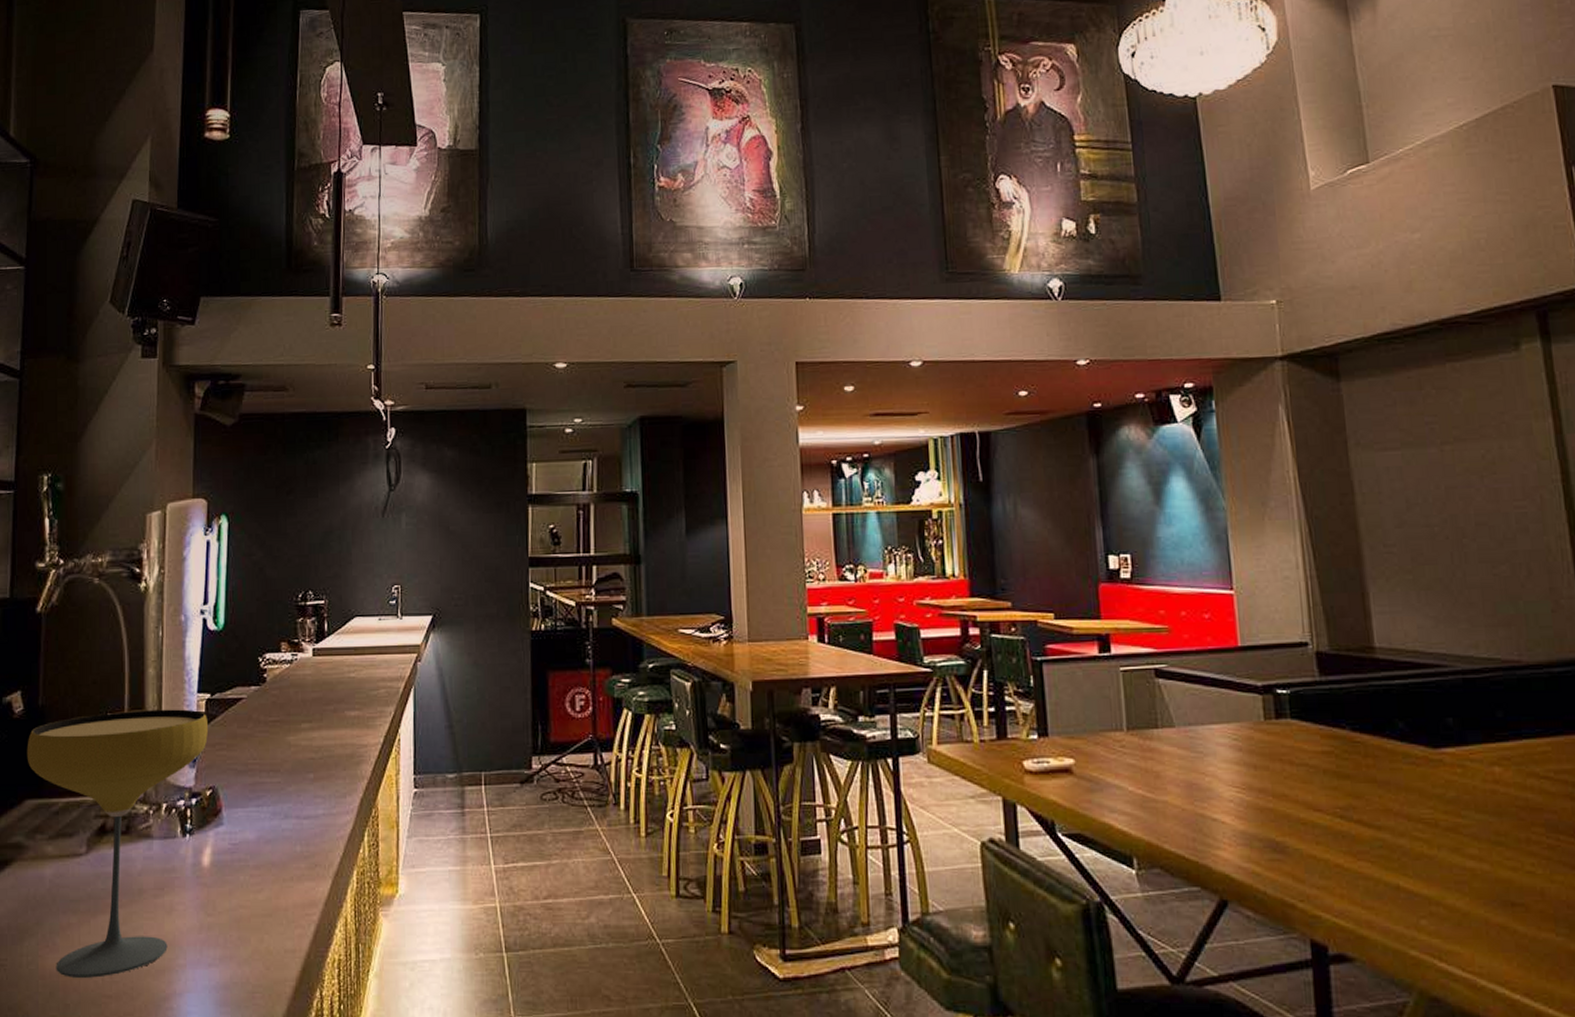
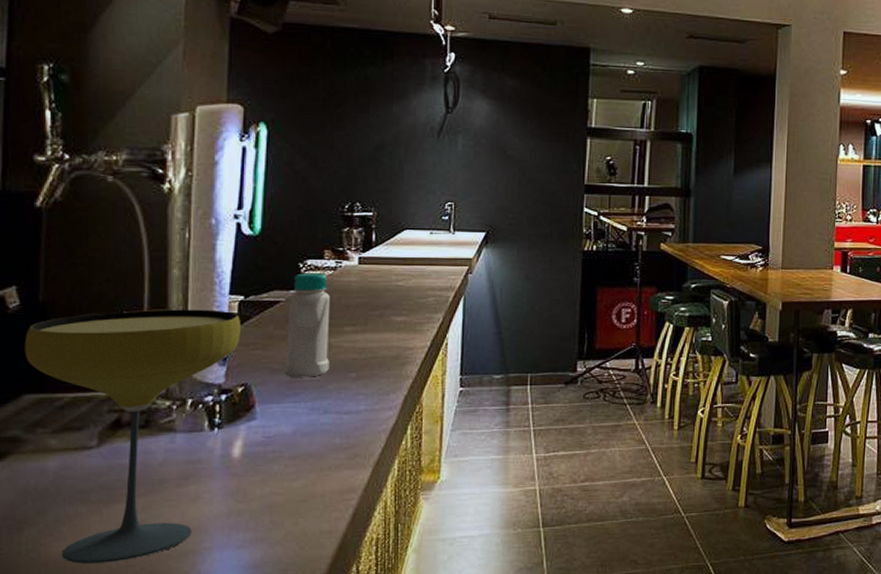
bottle: none [247,667,289,779] -> present [284,273,330,377]

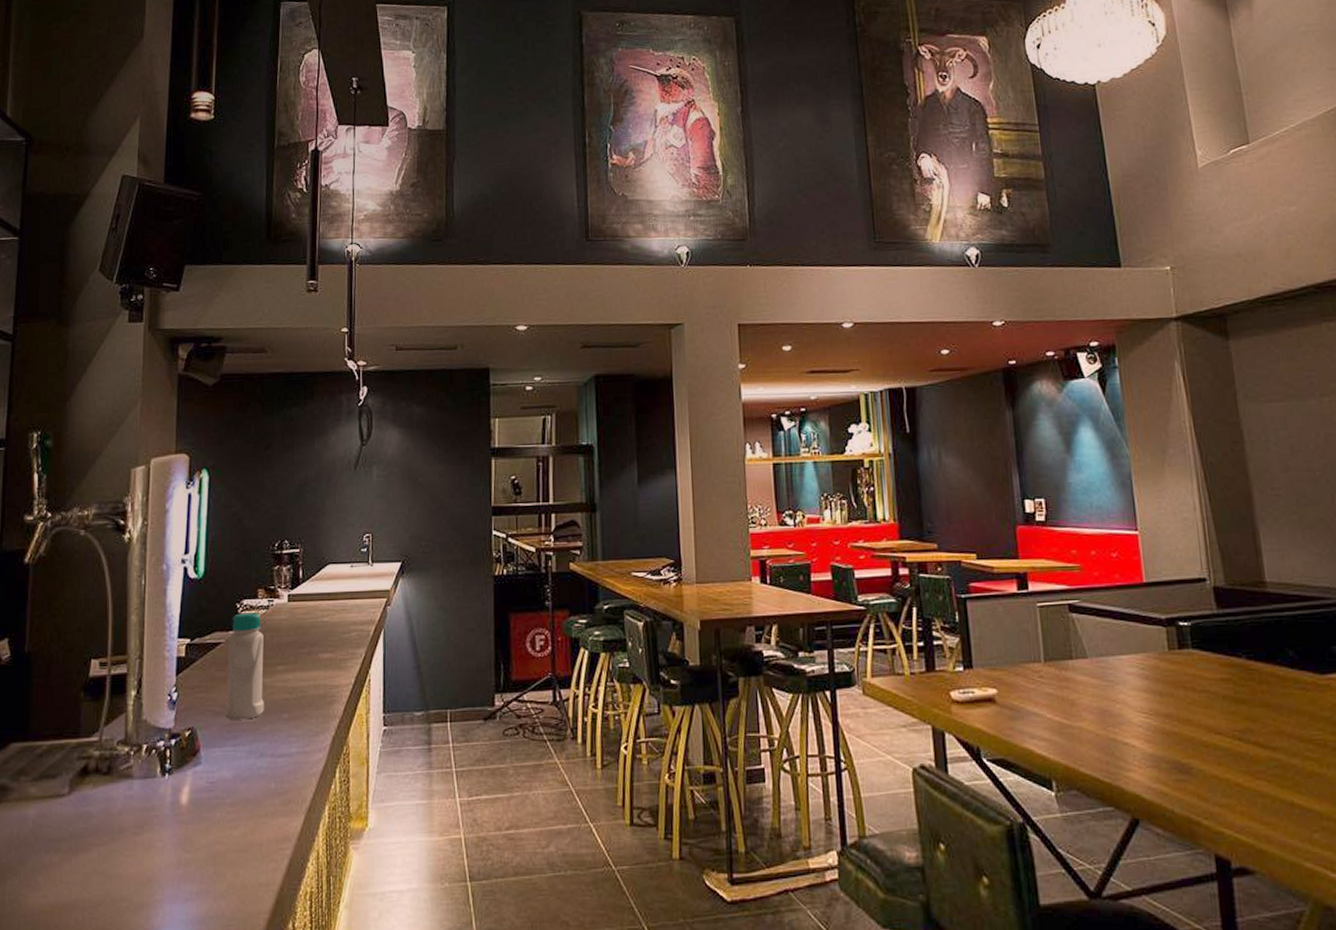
cocktail glass: present [24,309,240,563] -> none [12,654,187,915]

